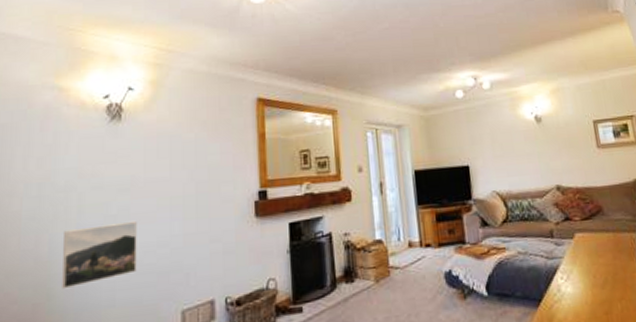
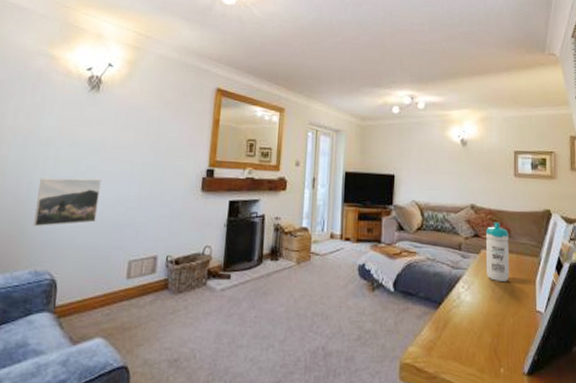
water bottle: none [577,200,610,266] -> present [486,222,510,281]

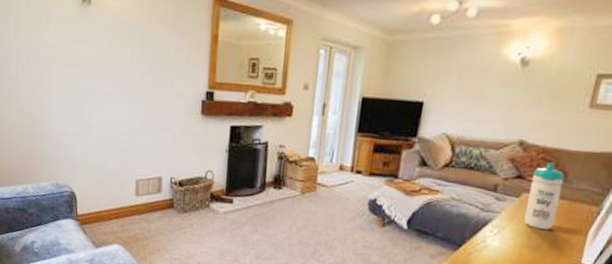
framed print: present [33,178,101,227] -> none [48,97,103,144]

